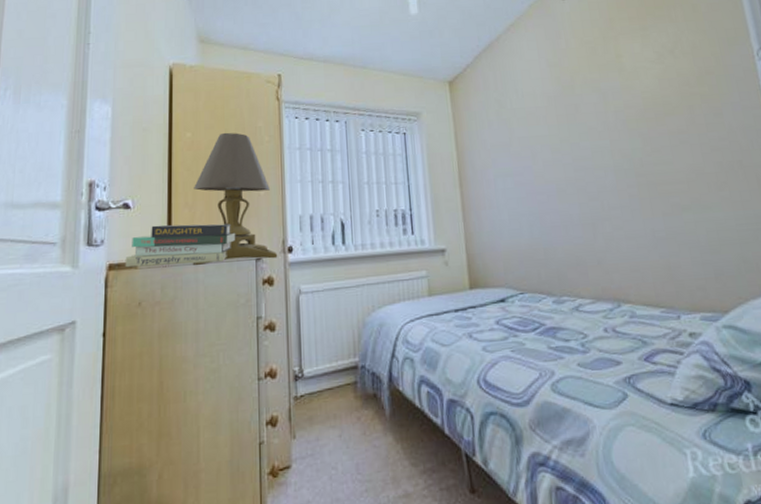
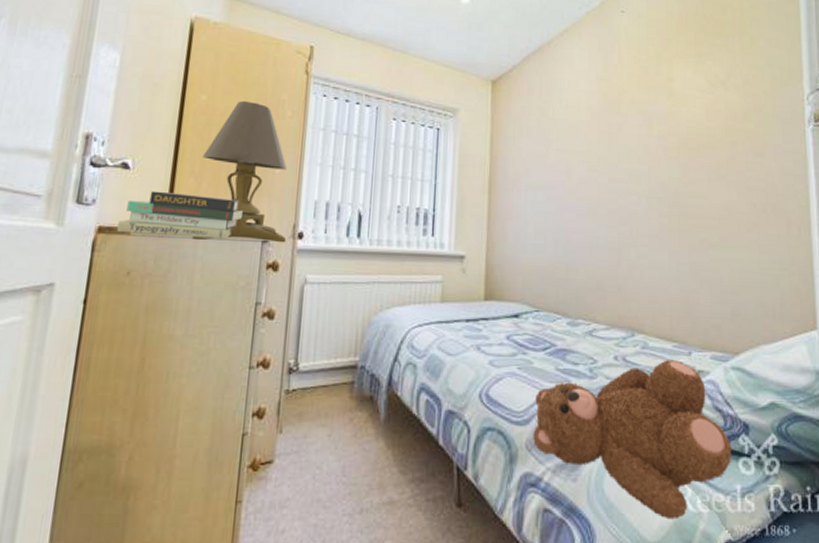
teddy bear: none [531,324,739,486] -> present [533,359,732,520]

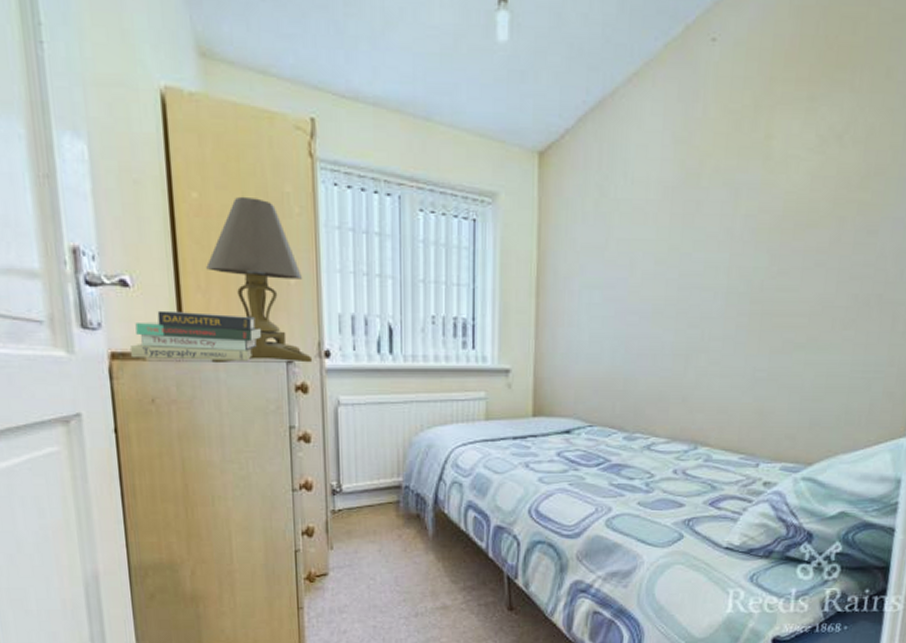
teddy bear: present [533,359,732,520] -> none [584,471,792,619]

